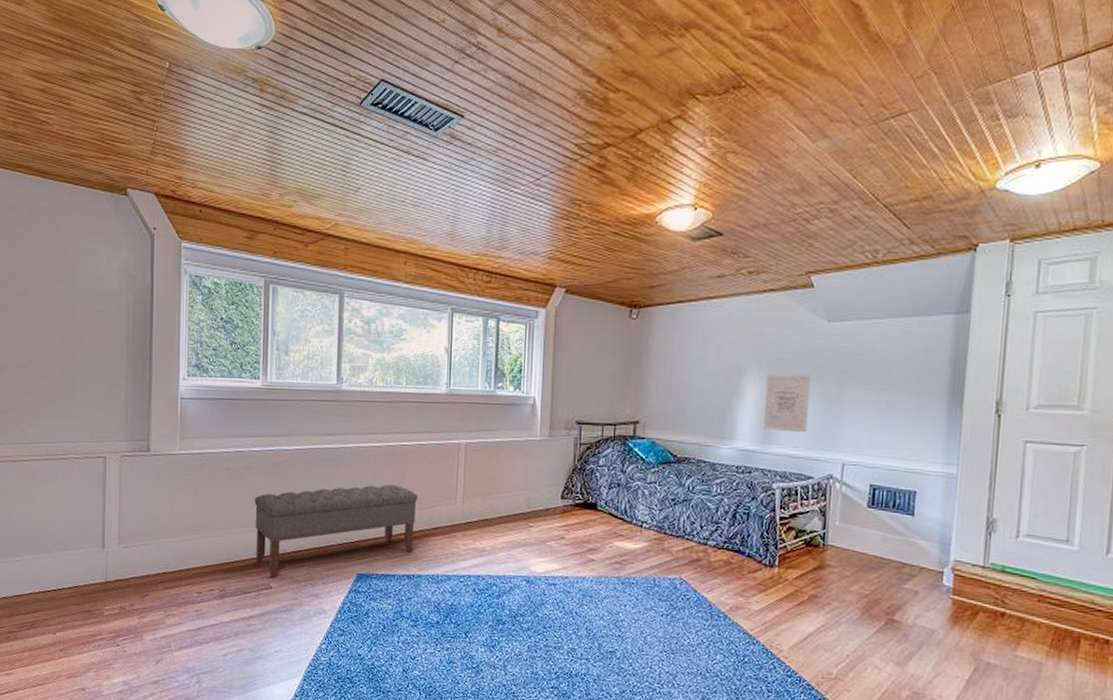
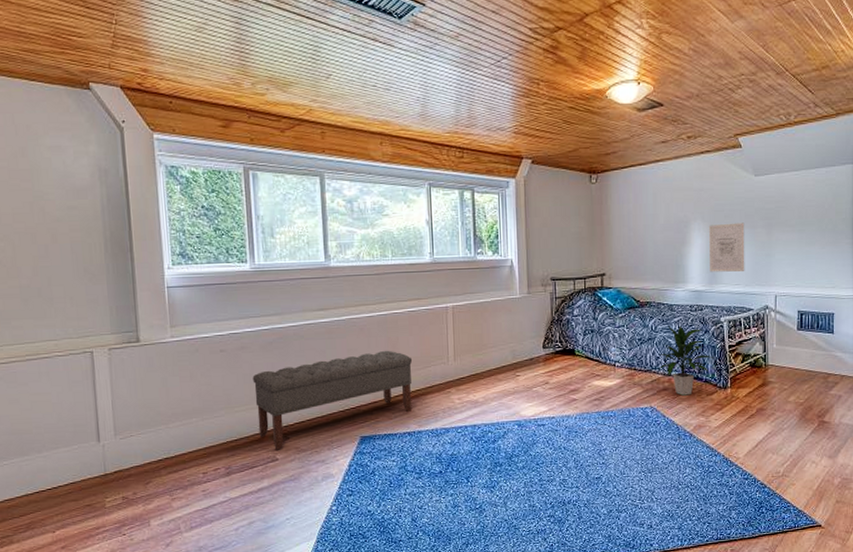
indoor plant: none [693,488,760,570] -> present [658,325,714,396]

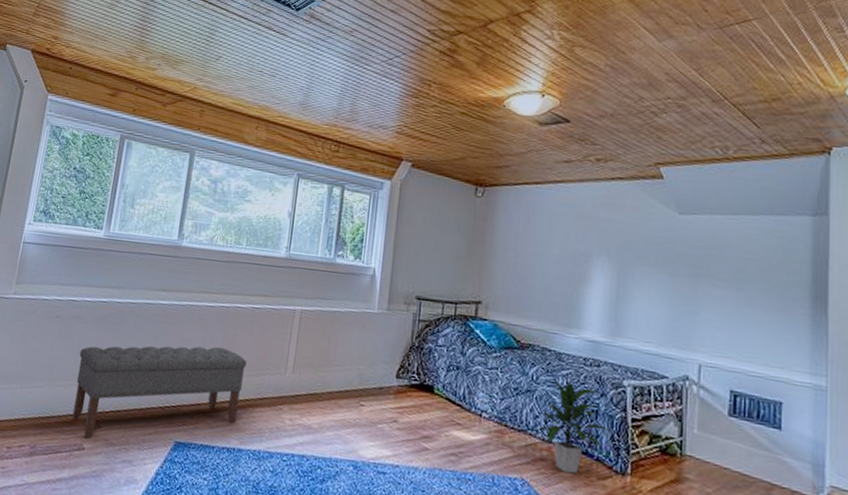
wall art: present [709,222,745,272] -> none [613,264,662,328]

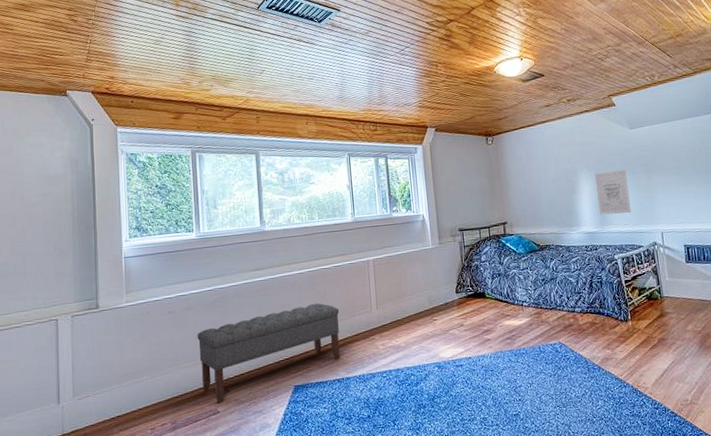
indoor plant: present [536,379,610,474] -> none [561,265,612,330]
wall art: none [613,264,662,328] -> present [595,169,632,215]

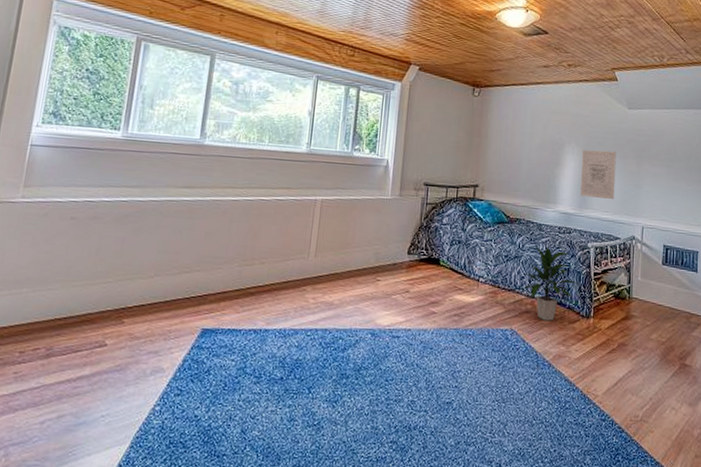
bench: present [197,303,340,403] -> none [92,237,272,335]
indoor plant: none [561,265,612,330] -> present [522,246,578,321]

